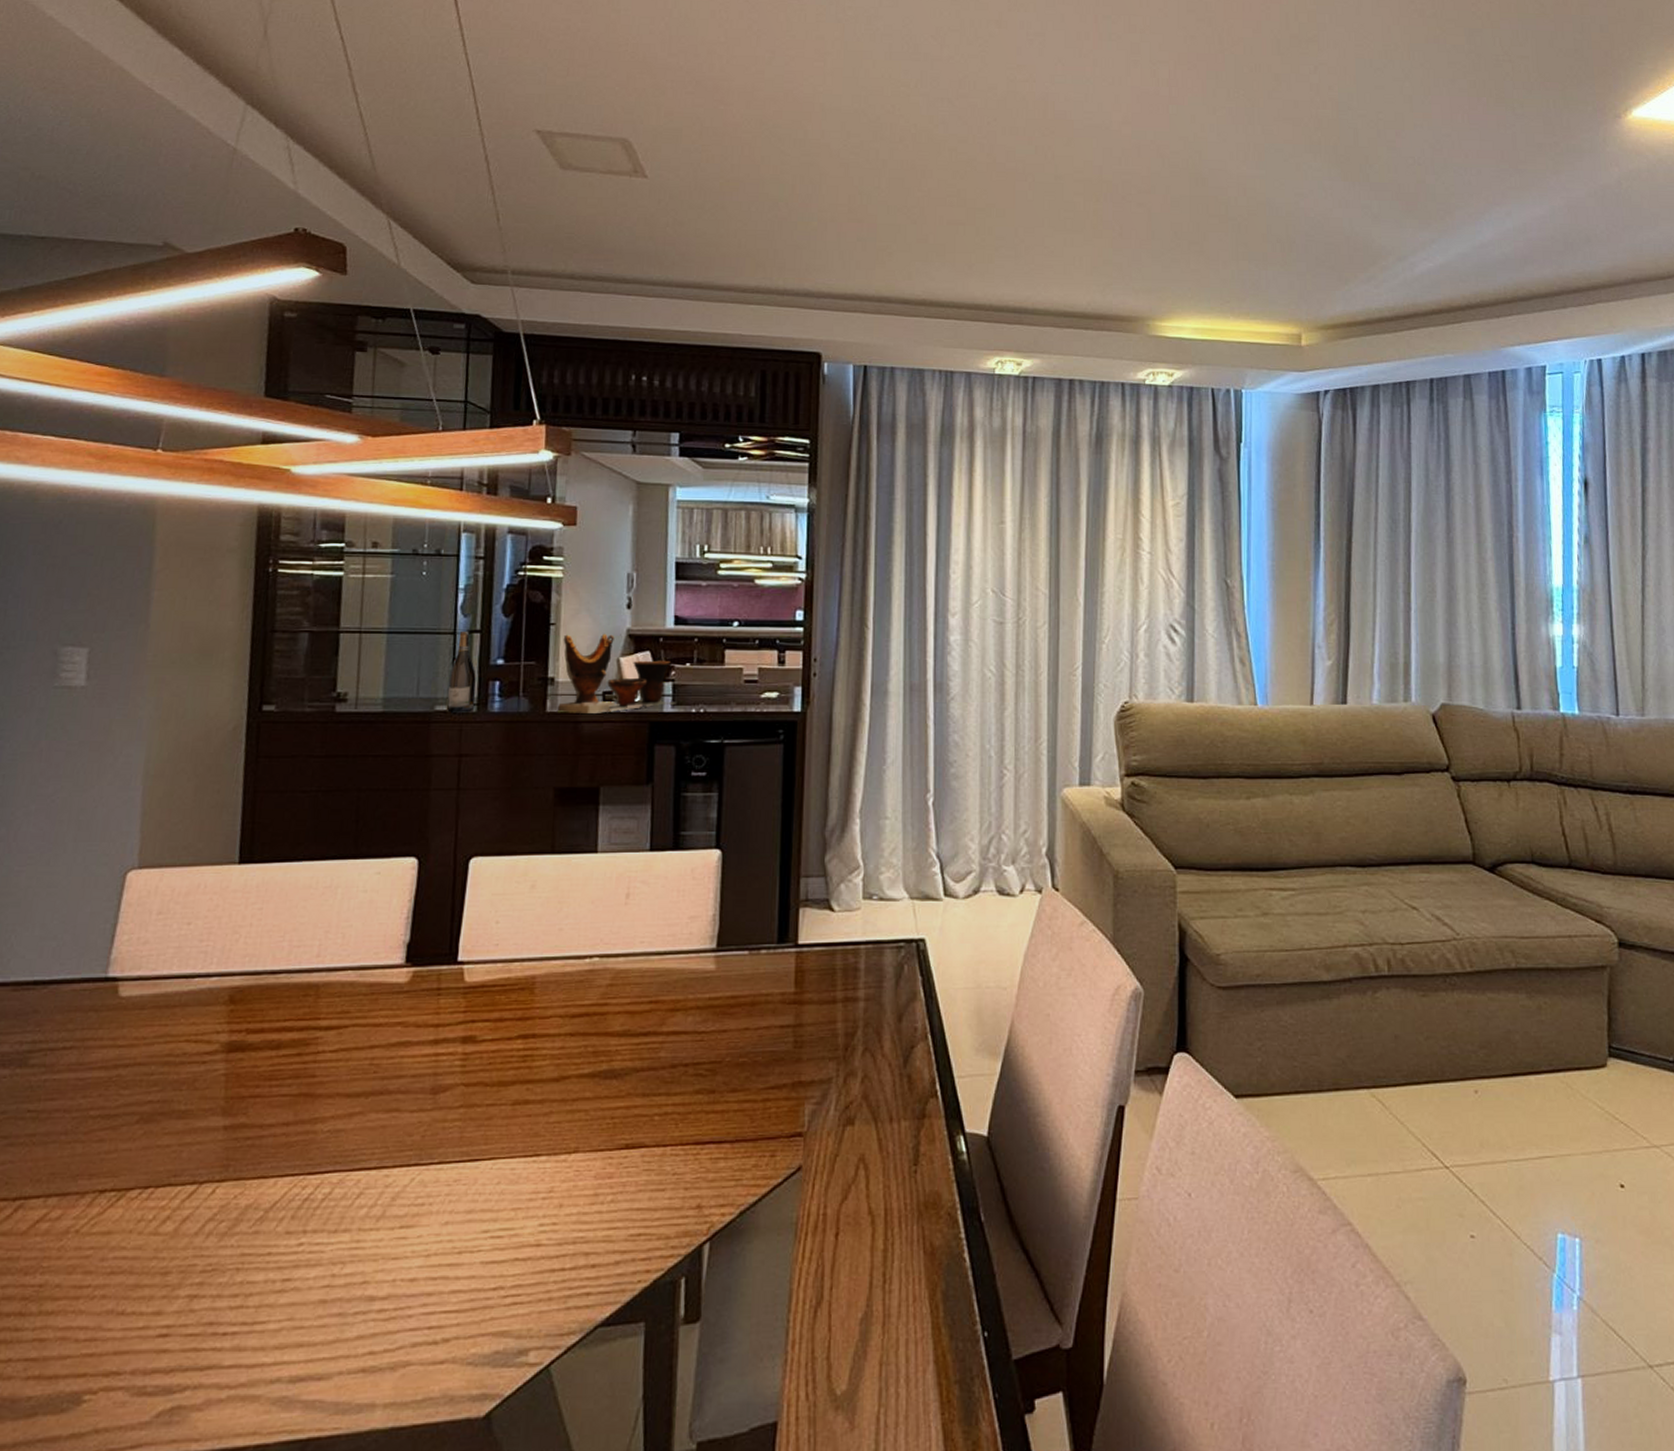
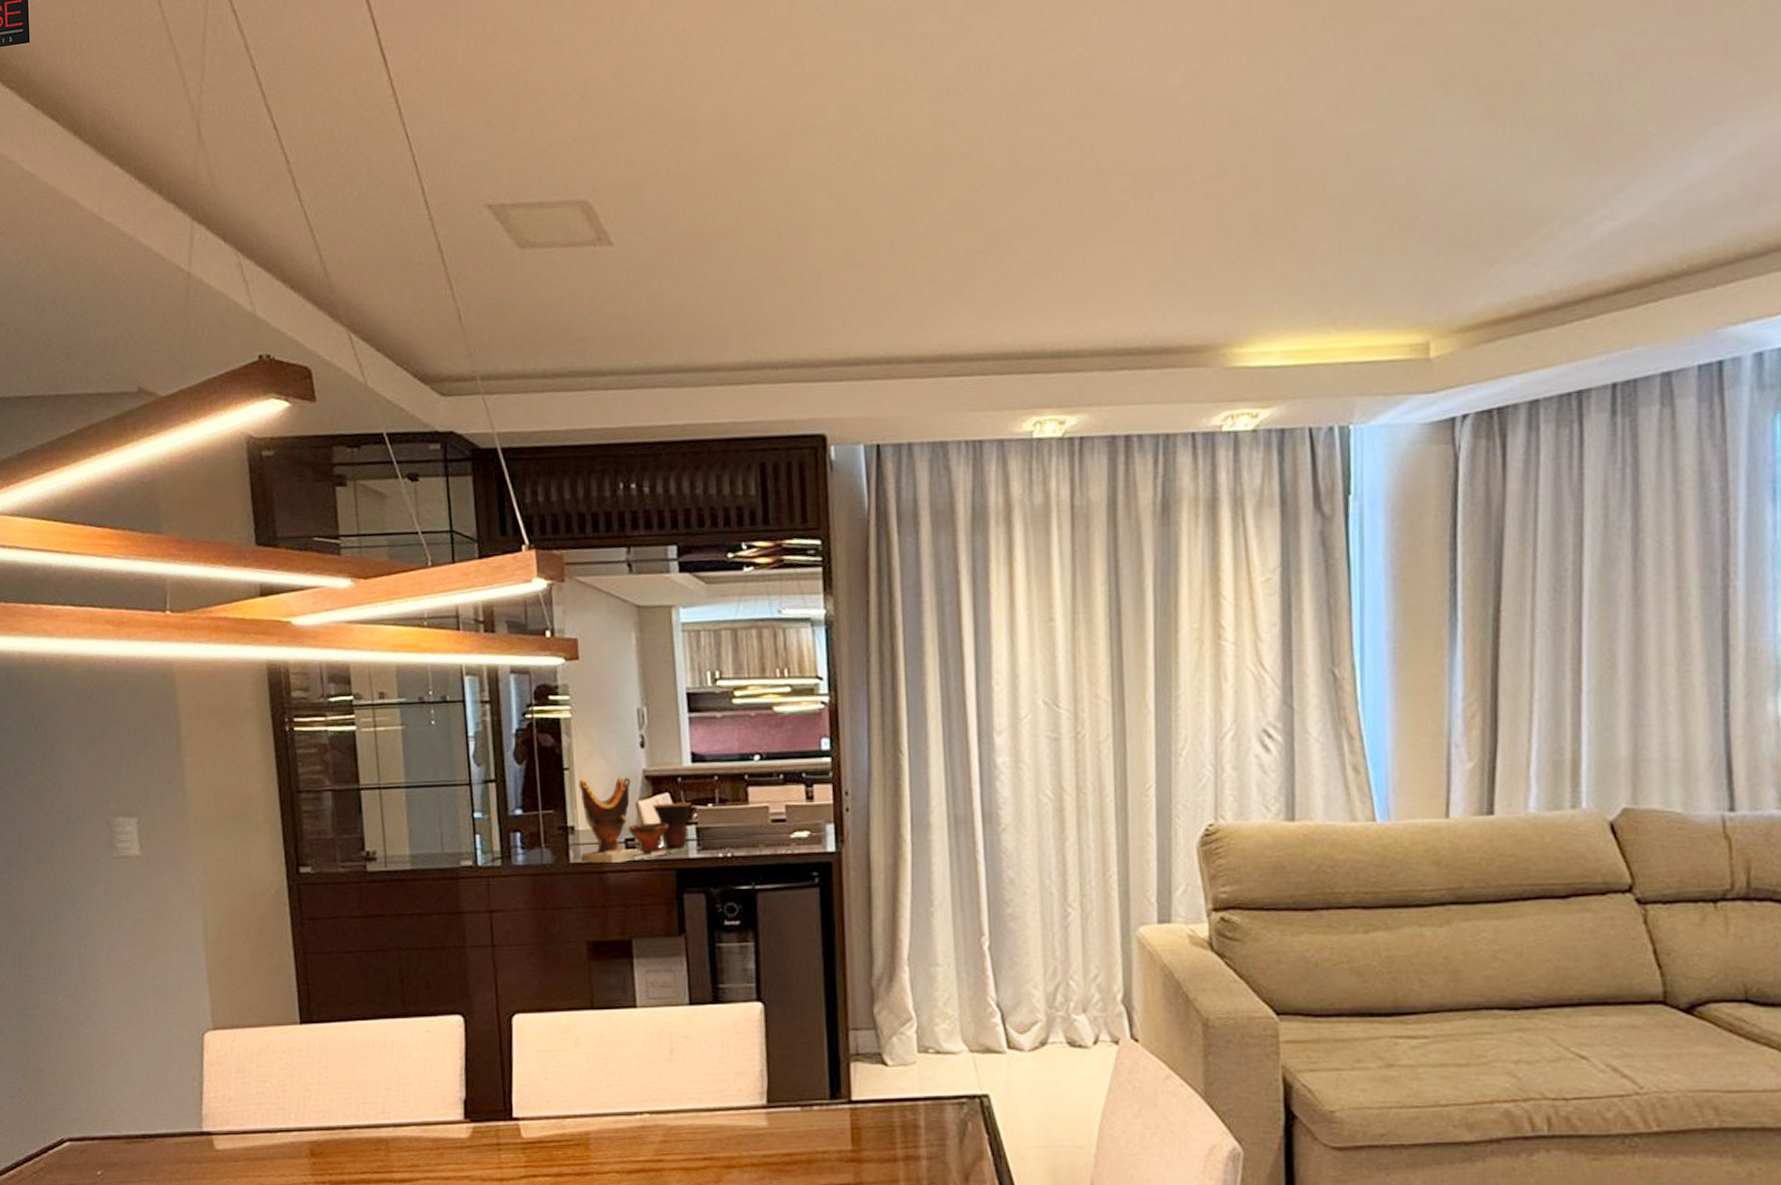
wine bottle: present [447,632,476,713] -> none [470,782,498,867]

